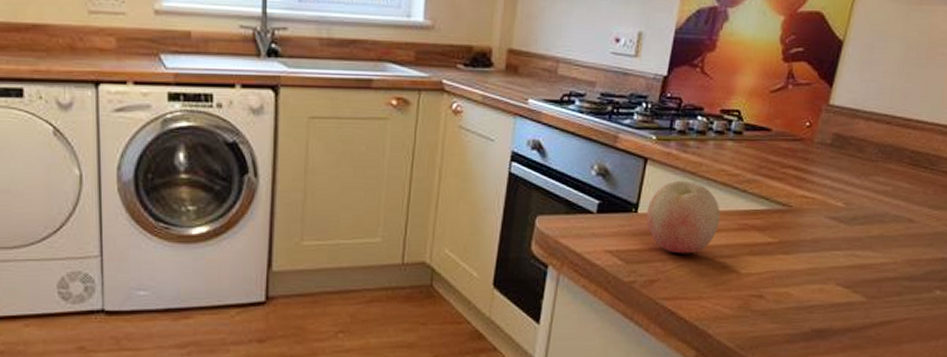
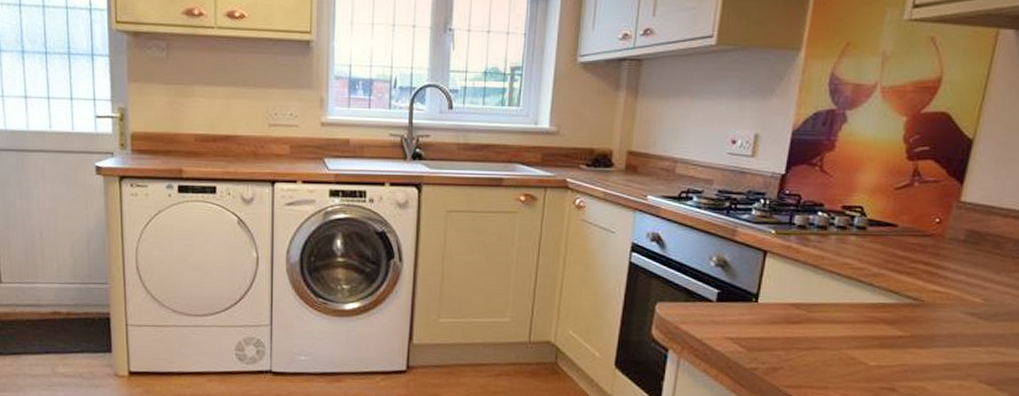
fruit: present [646,180,720,254] -> none [767,272,845,344]

